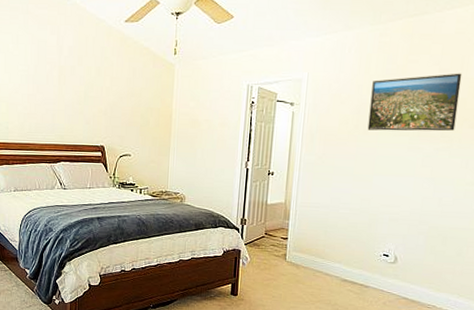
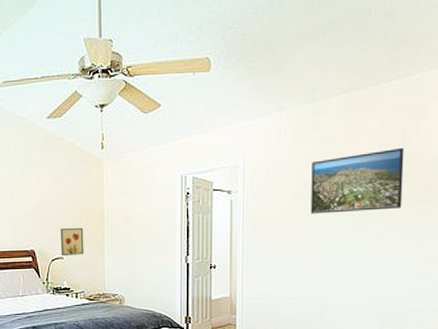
wall art: none [129,127,152,153] -> present [60,228,84,255]

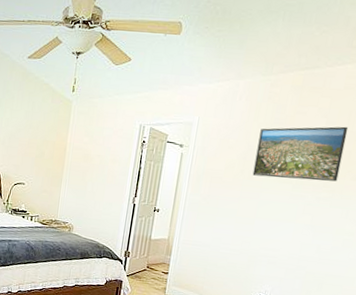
wall art: present [60,228,84,255] -> none [23,158,46,183]

